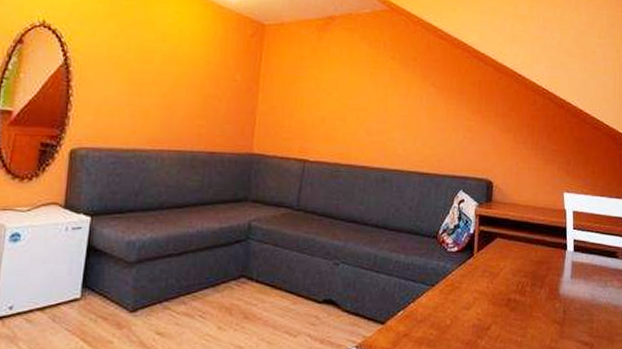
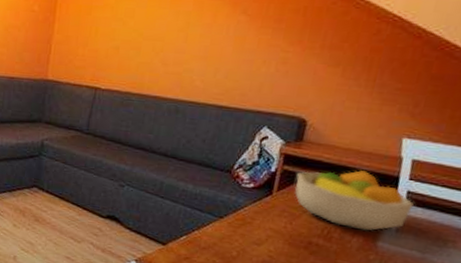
fruit bowl: none [491,225,579,281] -> present [294,170,414,231]

